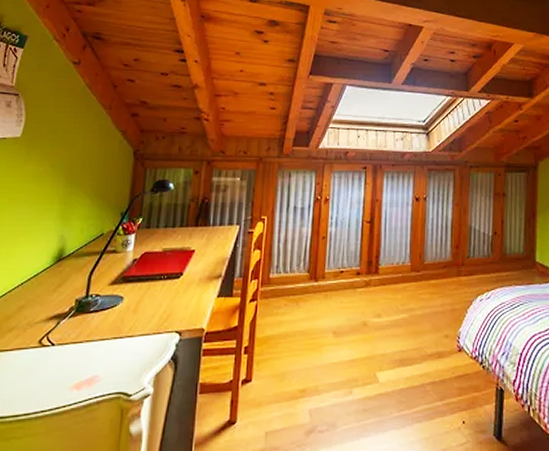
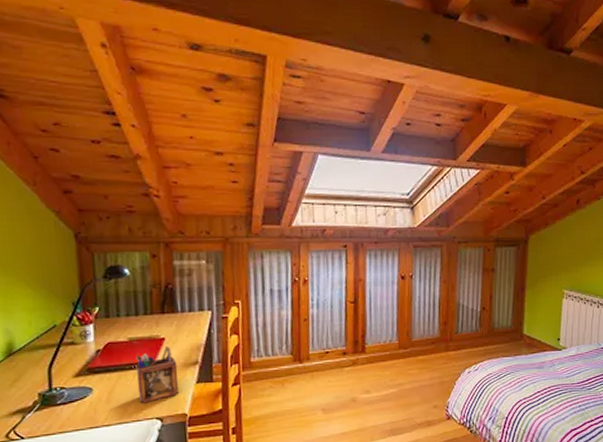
desk organizer: none [163,259,203,316] -> present [135,347,178,404]

